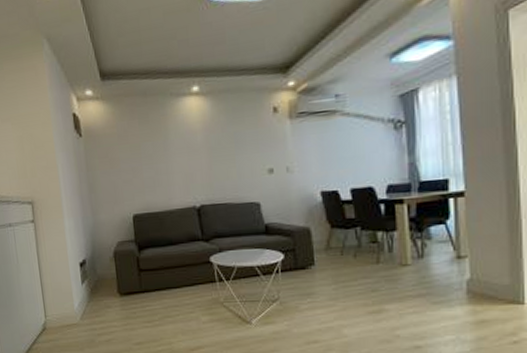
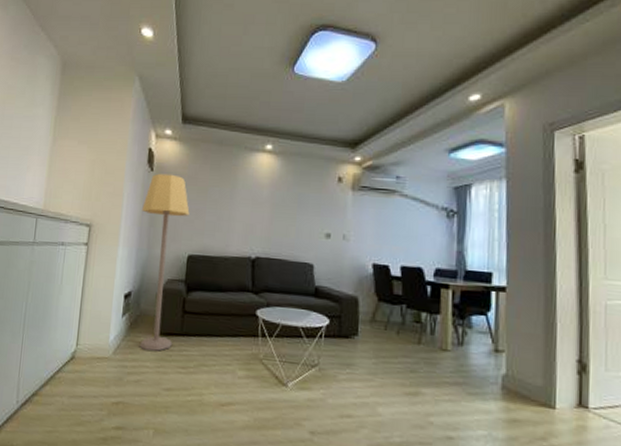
lamp: none [78,136,135,312] -> present [139,173,190,351]

